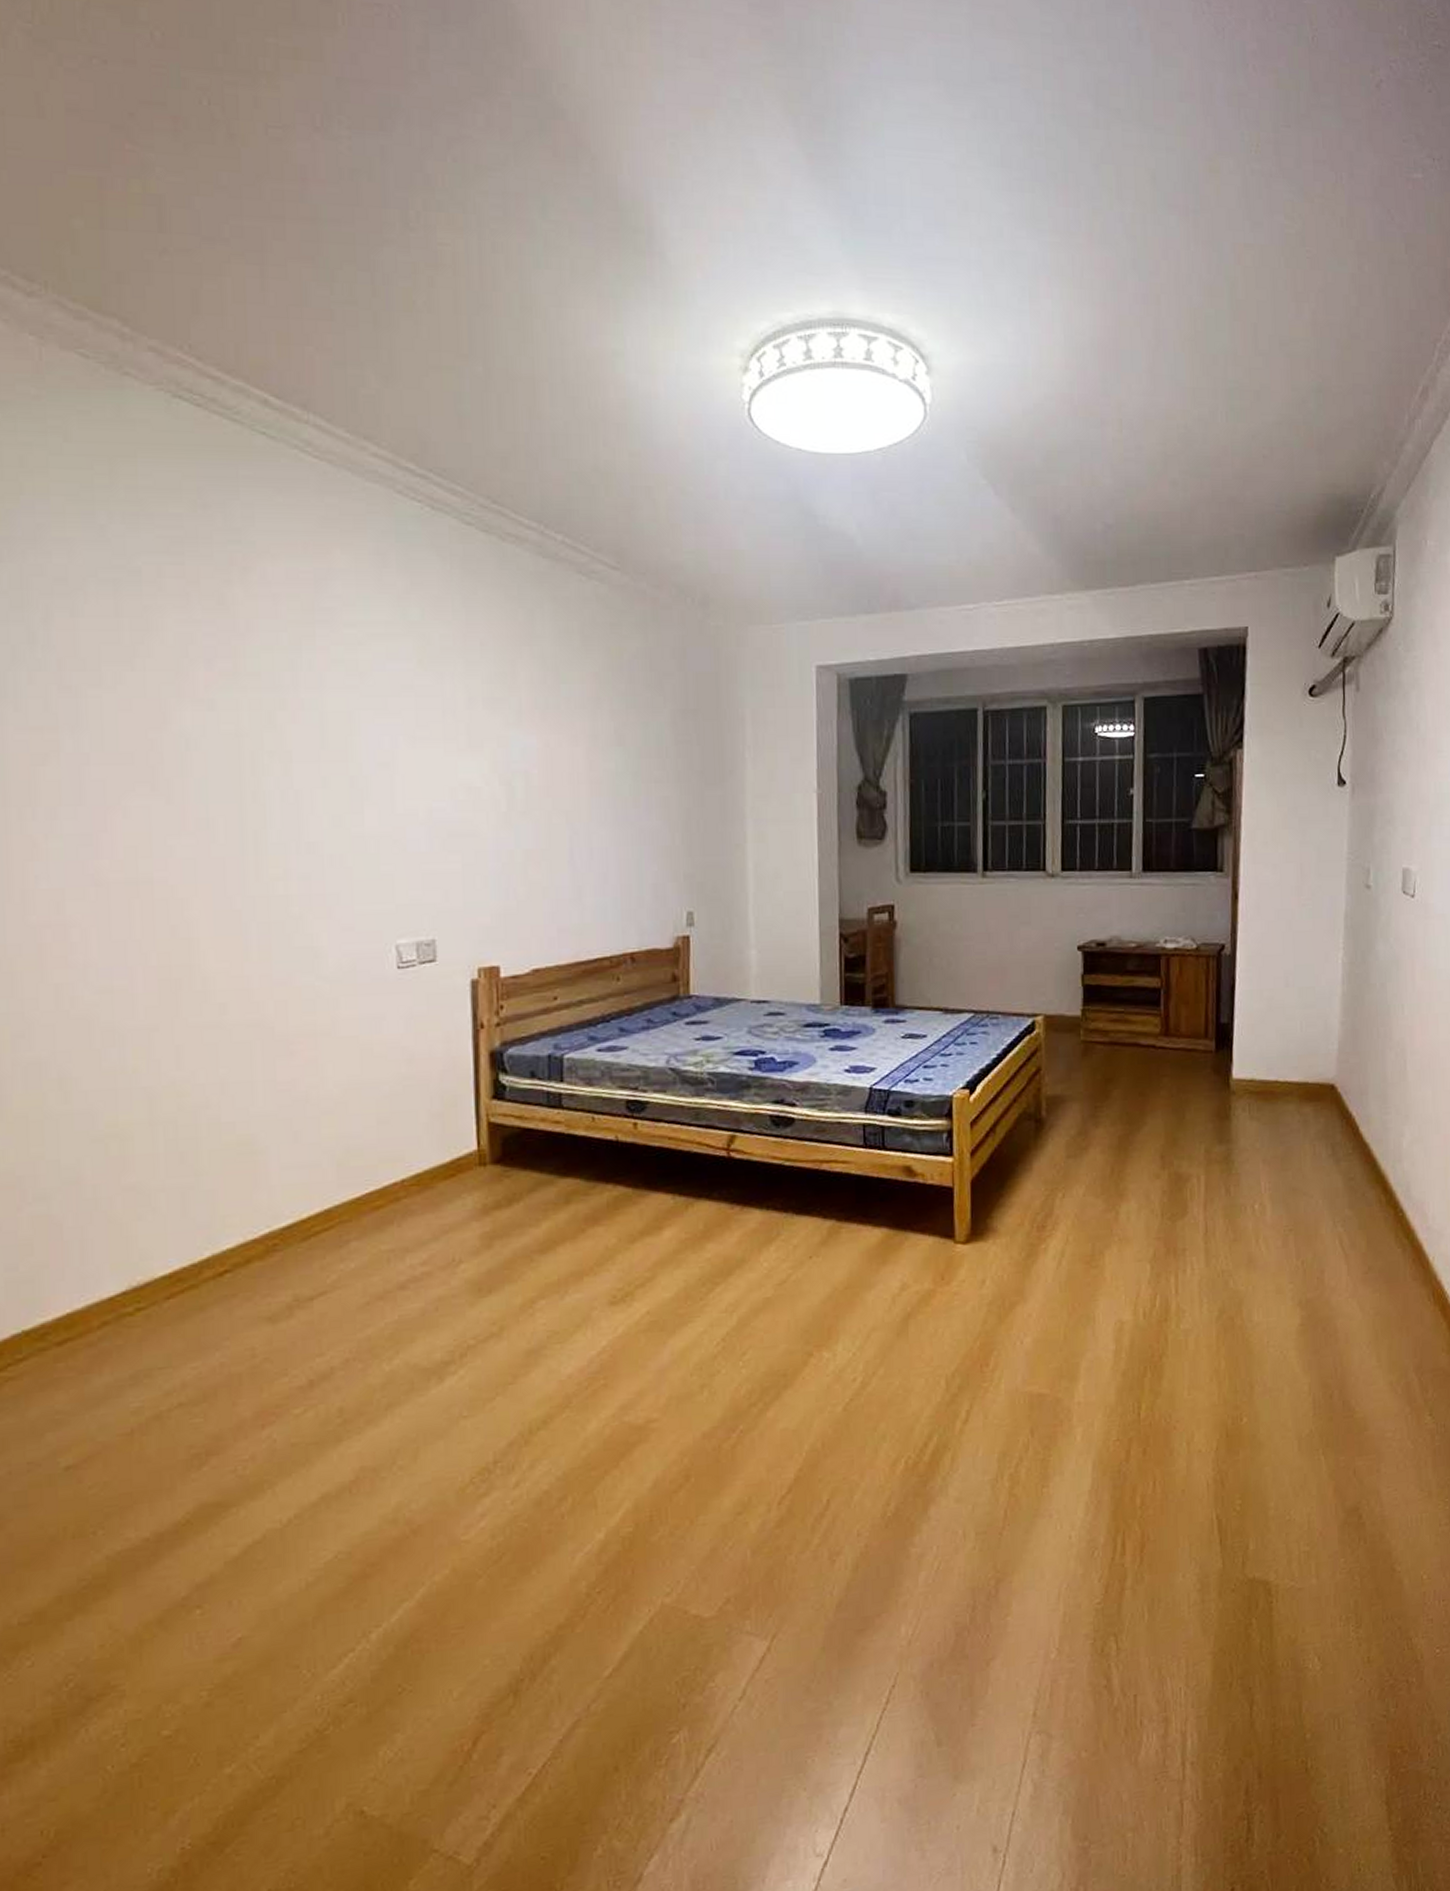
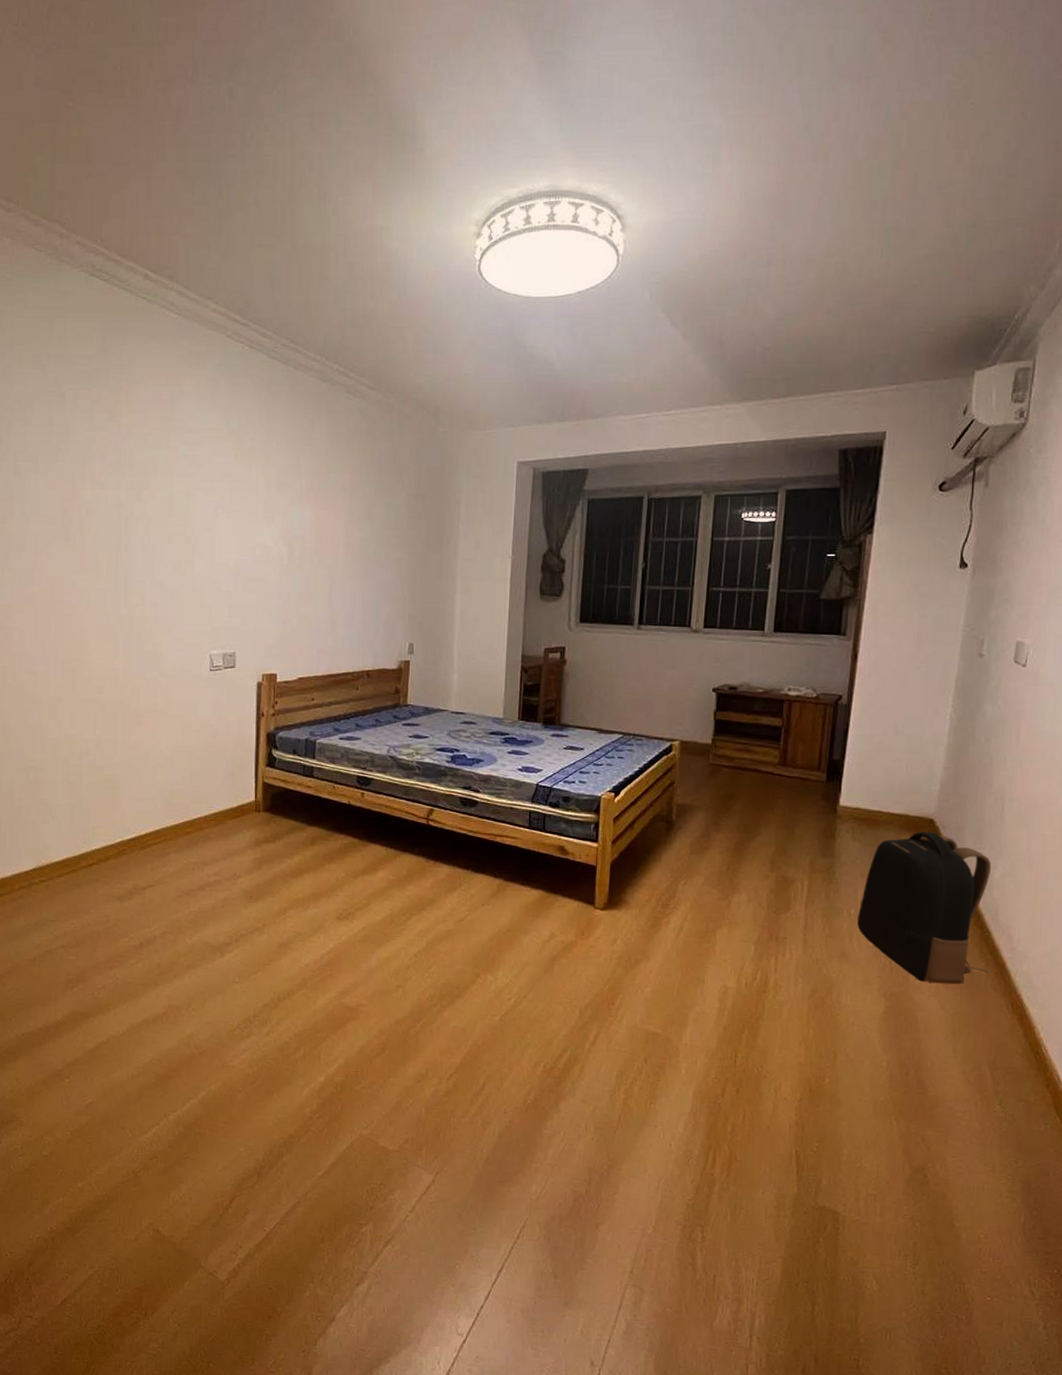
backpack: none [1263,1099,1406,1281] -> present [857,831,992,985]

